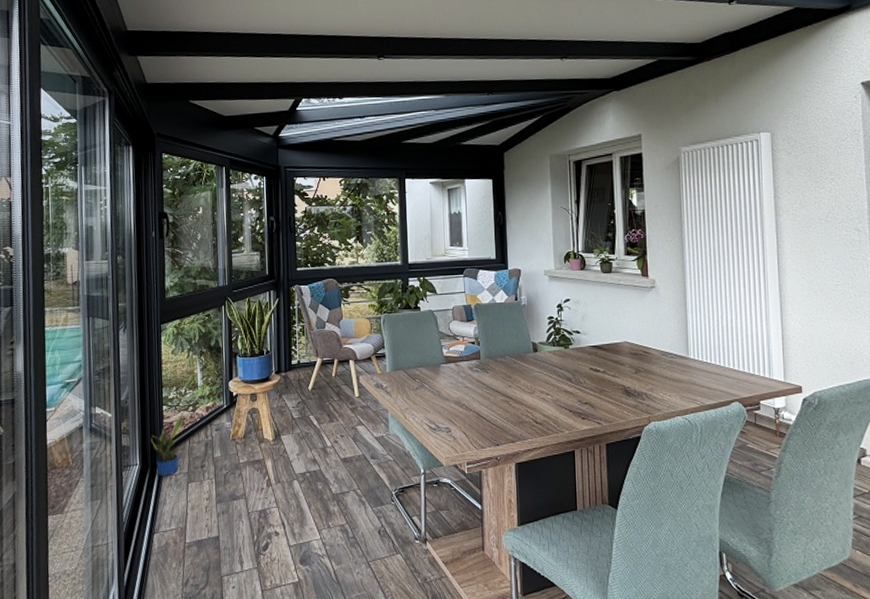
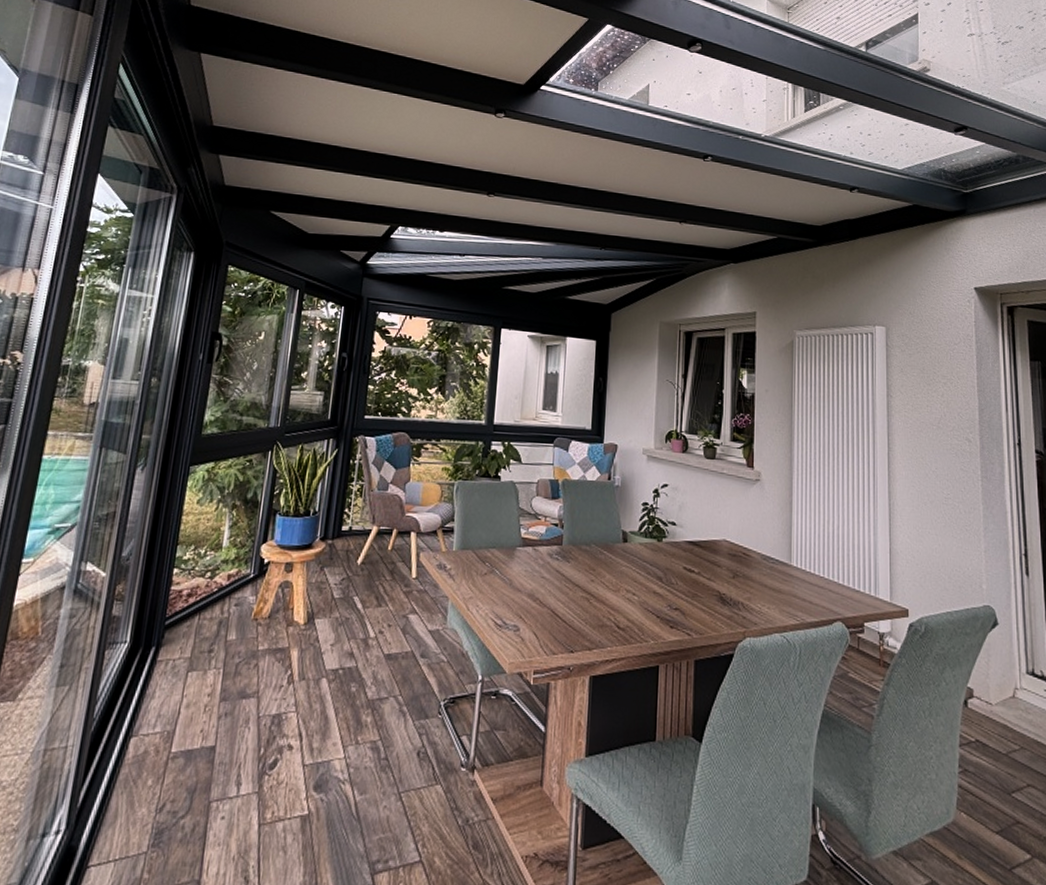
potted plant: present [151,413,183,476] -> none [150,580,198,660]

